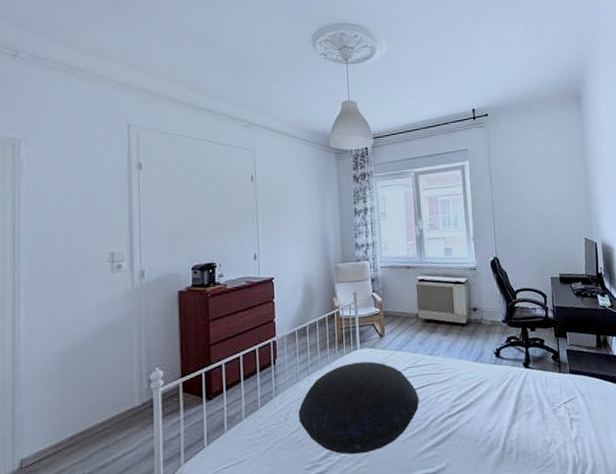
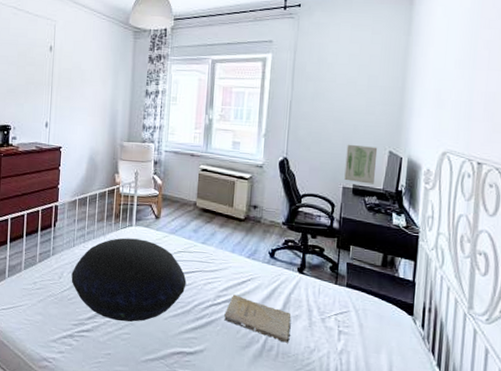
book: none [461,401,527,442] -> present [224,294,291,343]
wall art: none [548,236,577,271] -> present [344,144,378,184]

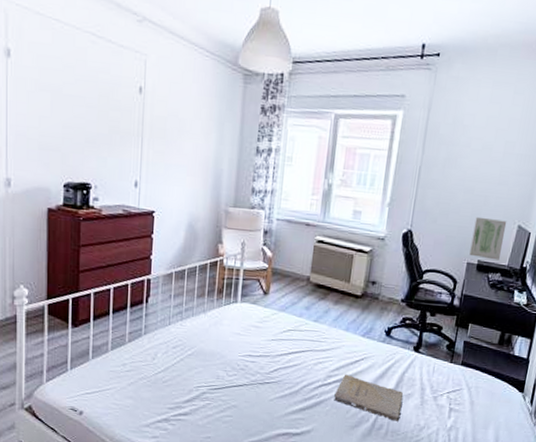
cushion: present [71,237,187,322] -> none [166,315,296,404]

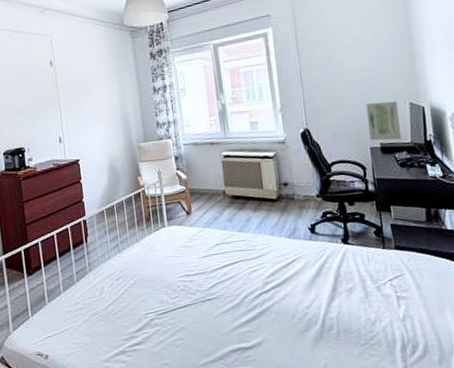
book: present [334,374,404,422] -> none [276,278,348,319]

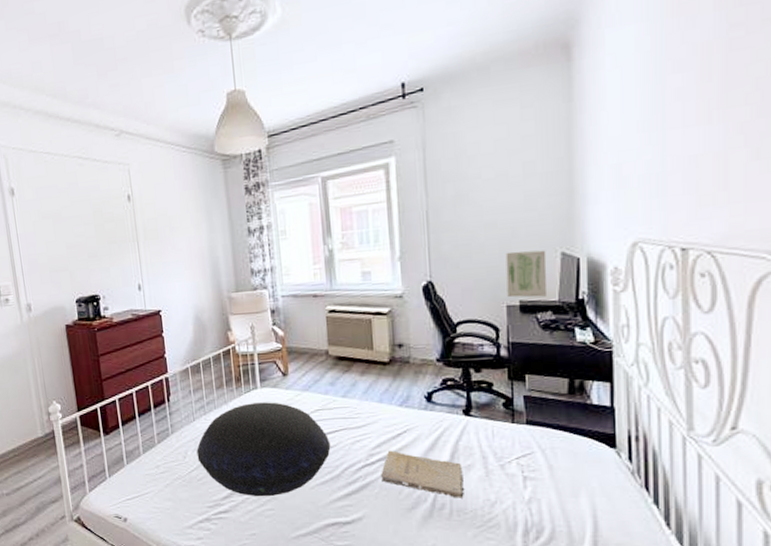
cushion: none [112,238,231,328] -> present [196,402,331,497]
book: none [276,278,348,319] -> present [381,450,464,498]

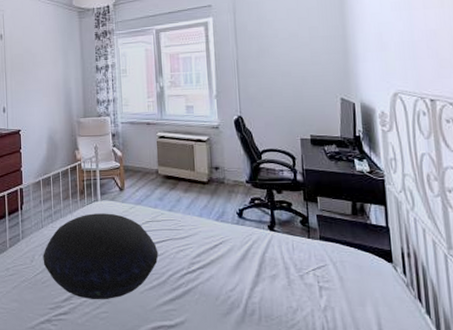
book: present [381,450,464,498] -> none [201,260,271,305]
wall art: present [505,250,547,298] -> none [298,95,331,133]

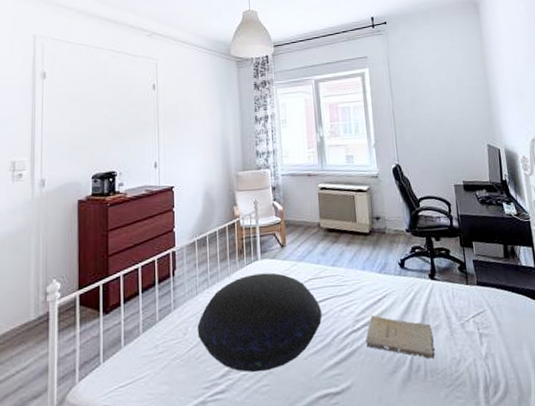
book: none [201,260,271,305] -> present [366,315,435,359]

